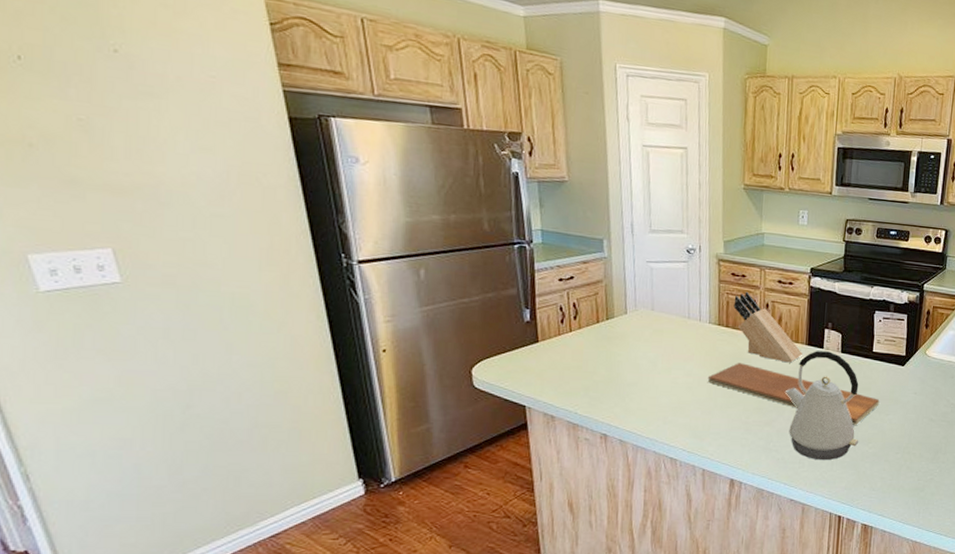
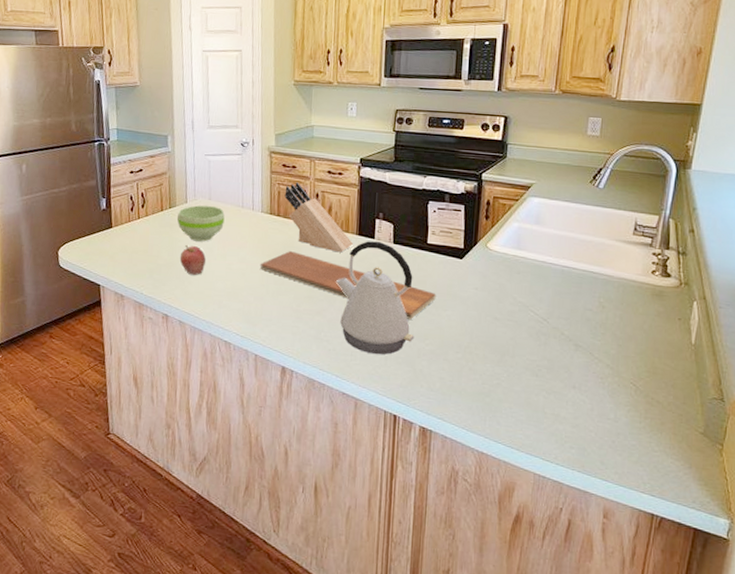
bowl: none [616,316,669,356] -> present [177,205,225,242]
fruit: none [619,359,650,391] -> present [179,244,207,275]

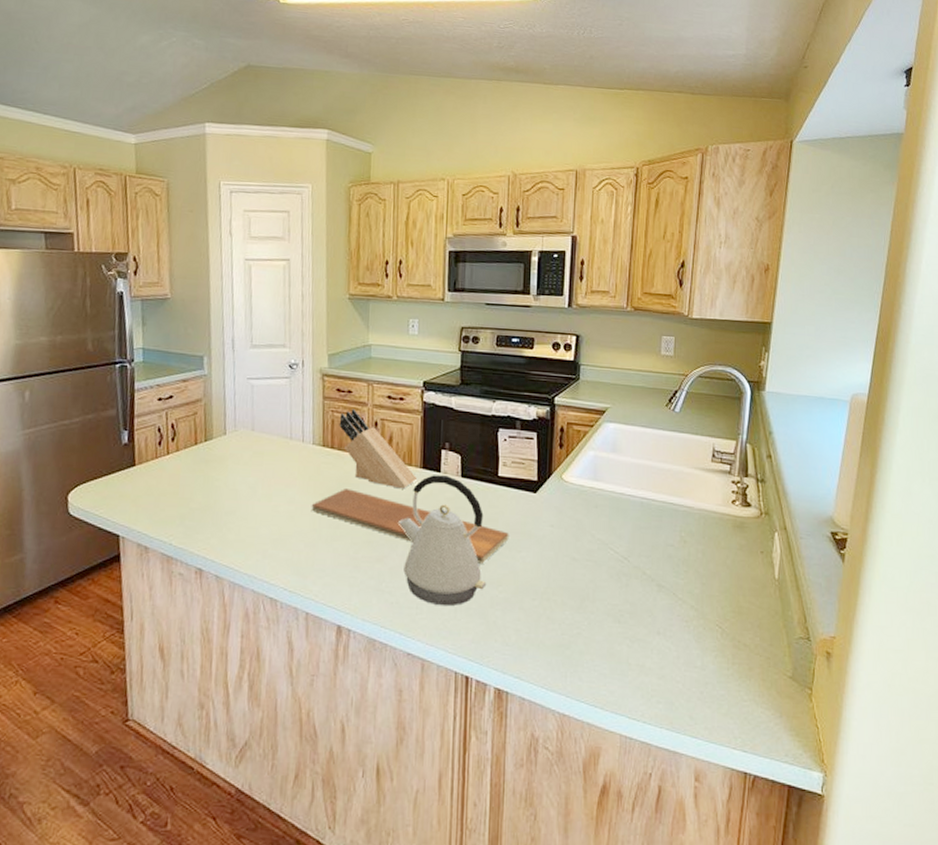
bowl: present [177,205,225,242] -> none [214,436,270,480]
fruit: present [179,244,207,275] -> none [216,484,249,520]

